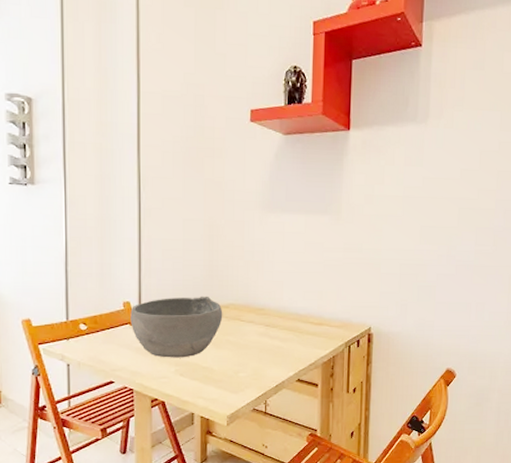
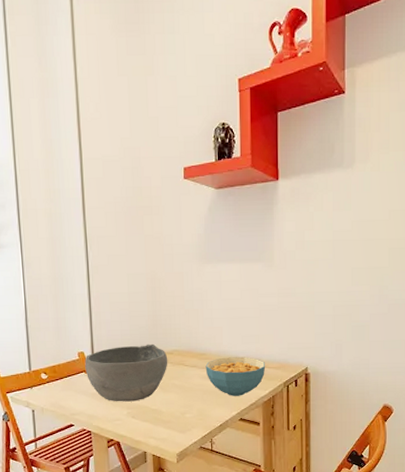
cereal bowl: none [263,313,328,355] -> present [205,357,266,396]

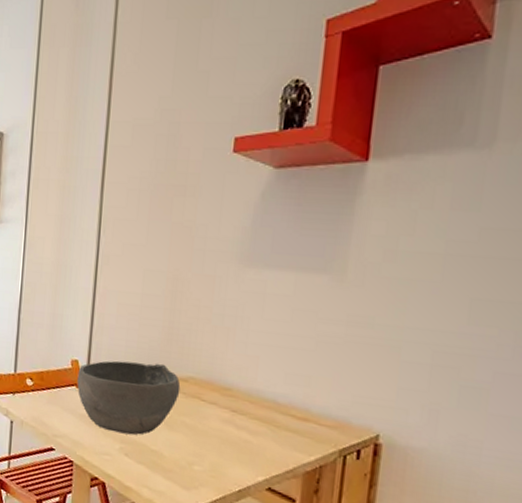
cereal bowl: present [205,357,266,396] -> none [228,398,316,457]

